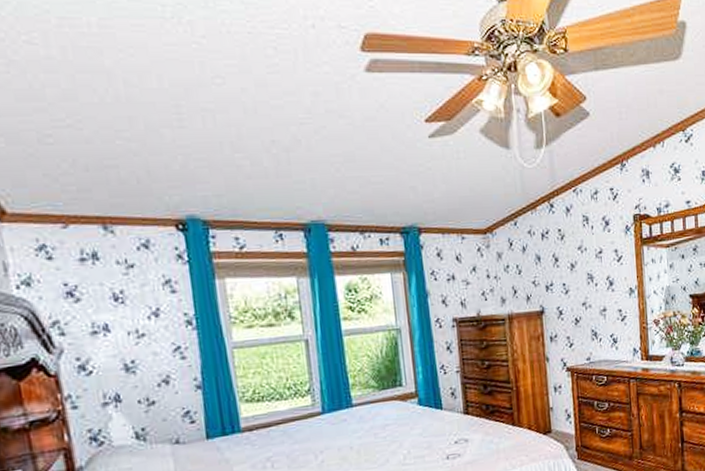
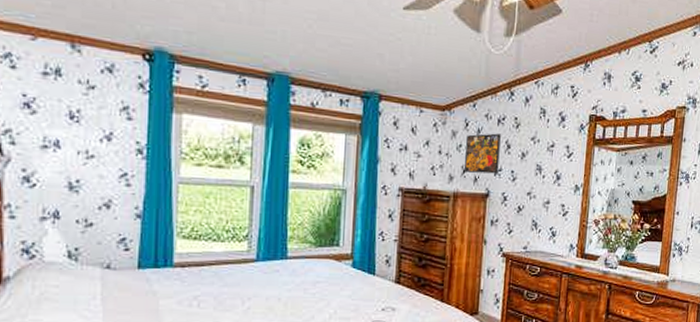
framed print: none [512,248,550,292] -> present [464,133,501,174]

